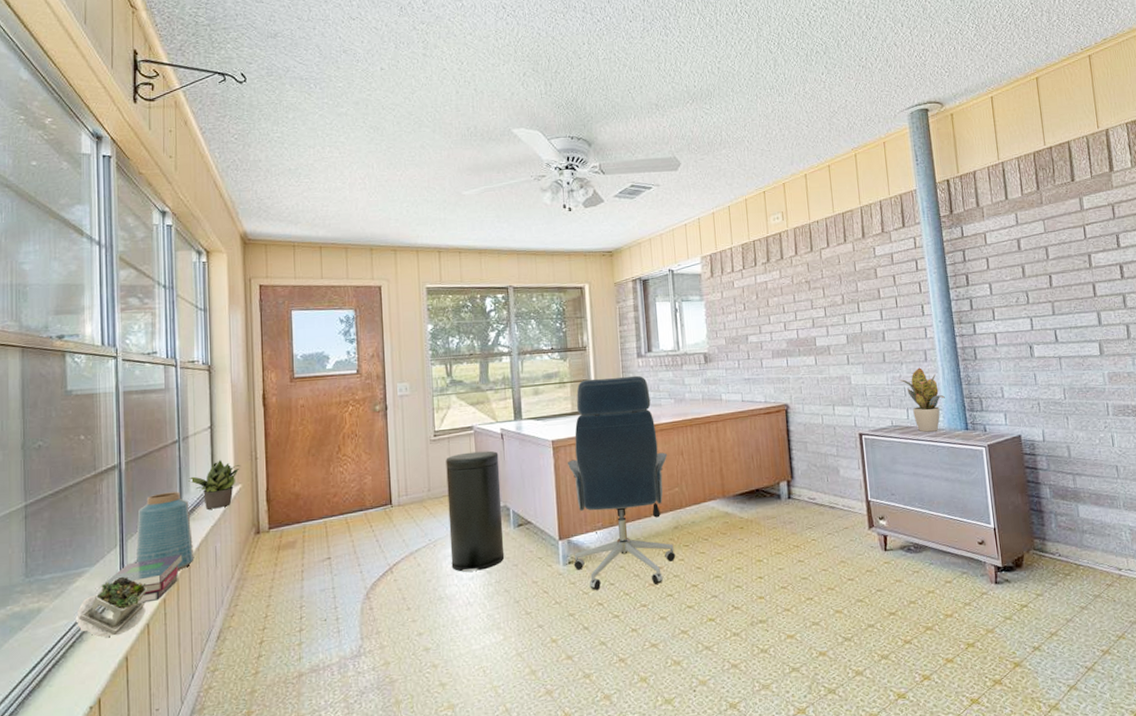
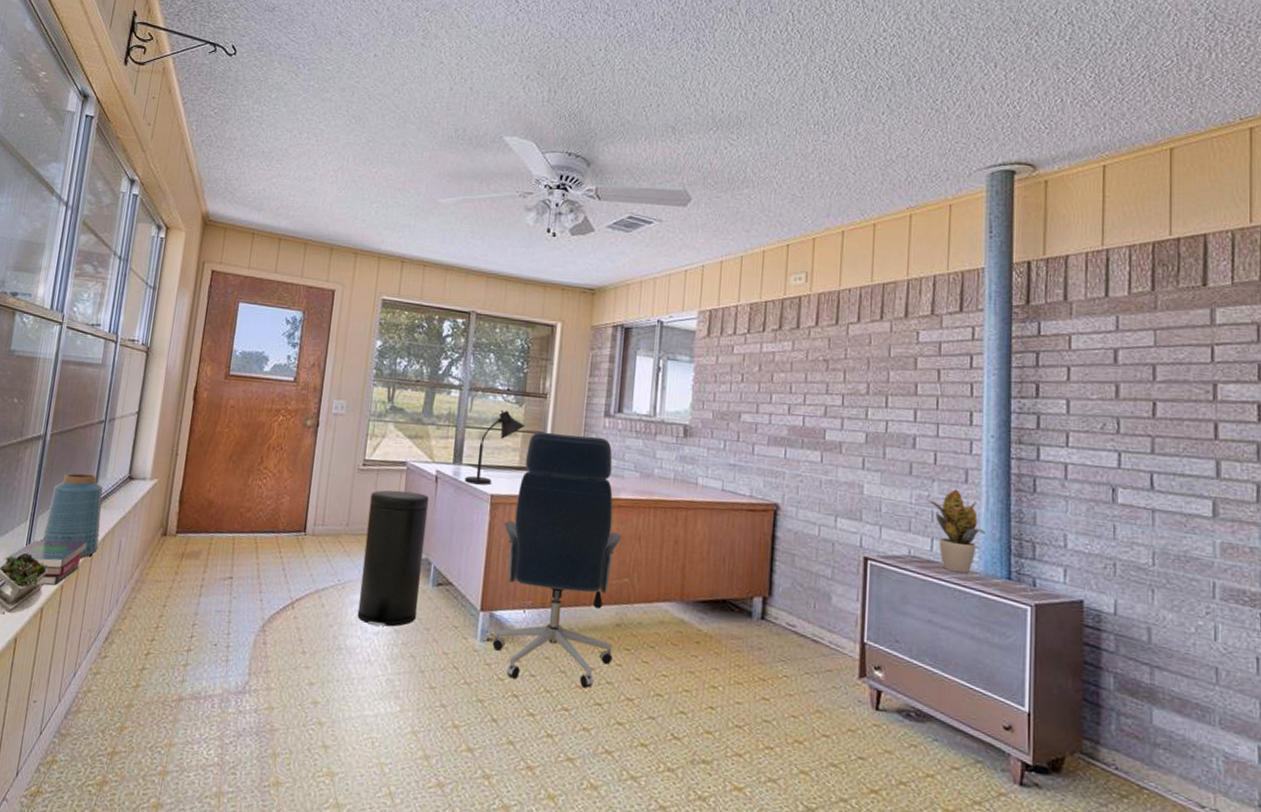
potted plant: present [187,460,241,510] -> none [106,449,161,501]
desk lamp: none [527,366,572,435] -> present [464,409,525,485]

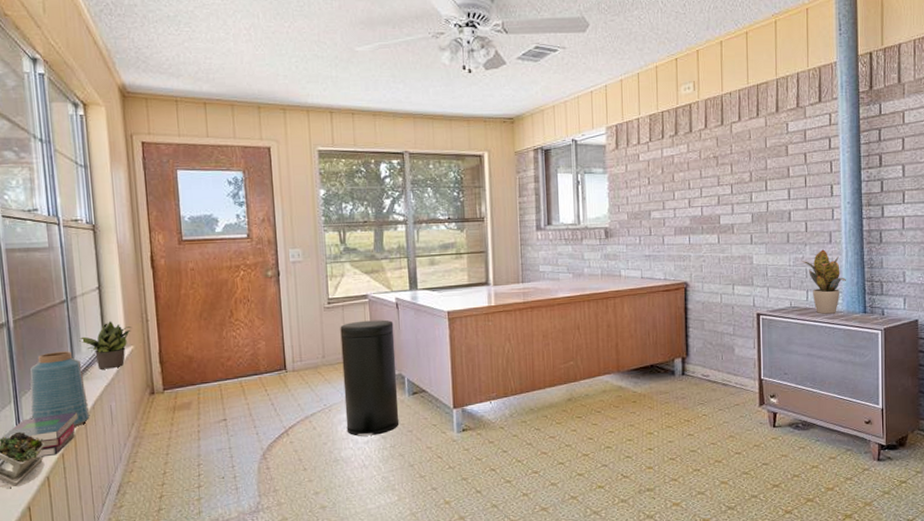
potted plant: none [106,449,161,501] -> present [78,321,132,369]
desk lamp: present [464,409,525,485] -> none [422,236,469,305]
office chair: present [492,431,622,688] -> none [462,248,568,457]

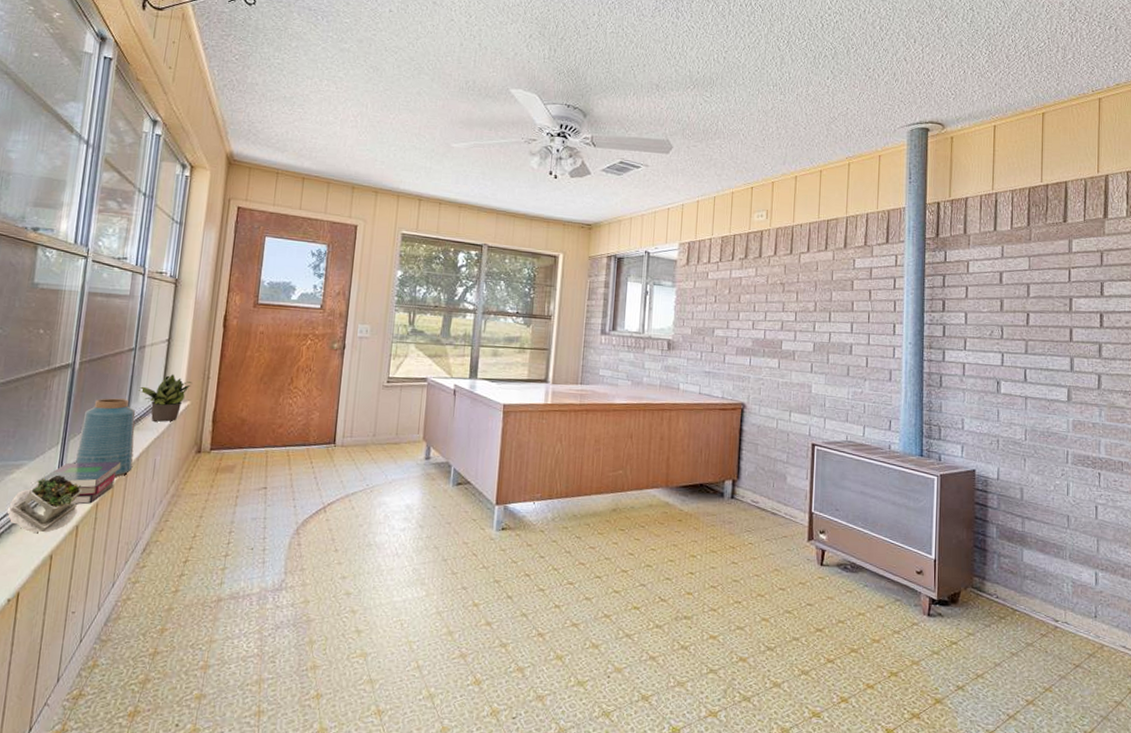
pedal bin: present [340,319,399,436] -> none [385,403,449,523]
potted plant: present [801,249,846,315] -> none [859,386,904,454]

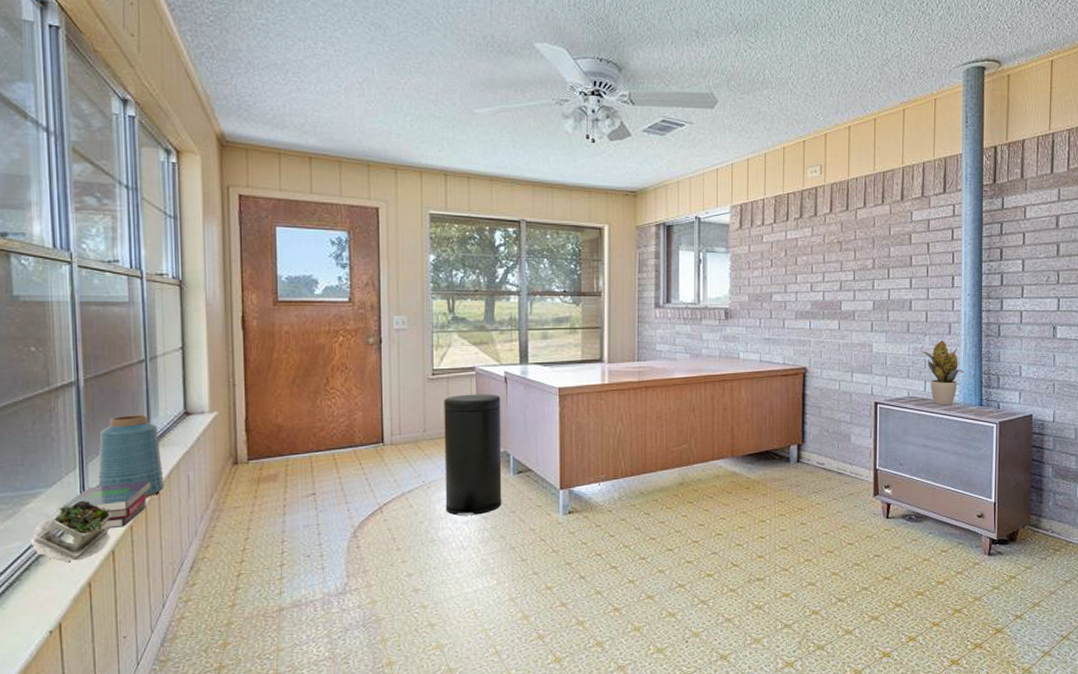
potted plant: present [137,374,193,422] -> none [156,384,217,436]
pedal bin: none [385,403,449,523] -> present [444,394,502,516]
potted plant: none [859,386,904,454] -> present [920,340,964,406]

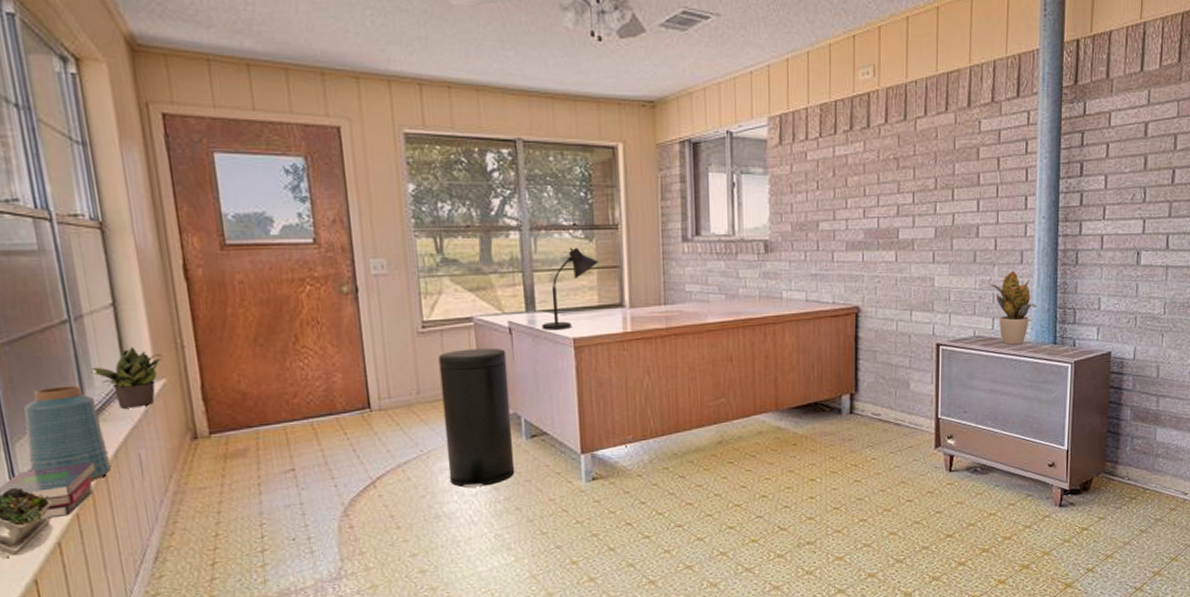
potted plant: none [156,384,217,436] -> present [89,347,163,409]
desk lamp: none [532,310,584,380] -> present [541,247,599,330]

